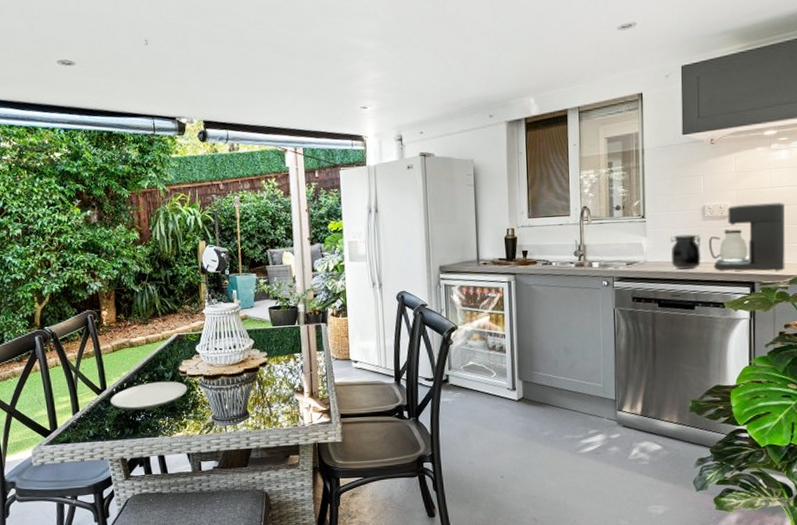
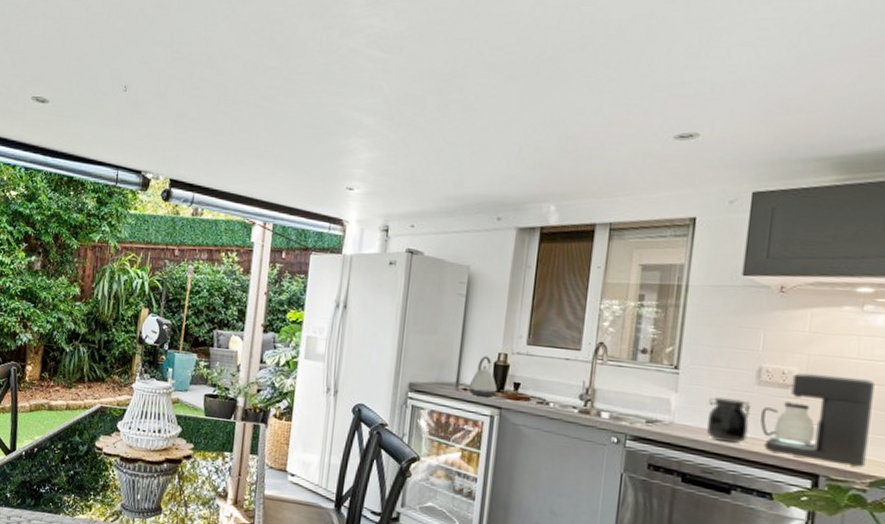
plate: present [110,381,188,411] -> none [17,452,101,483]
kettle: none [487,233,511,268] -> present [468,356,498,398]

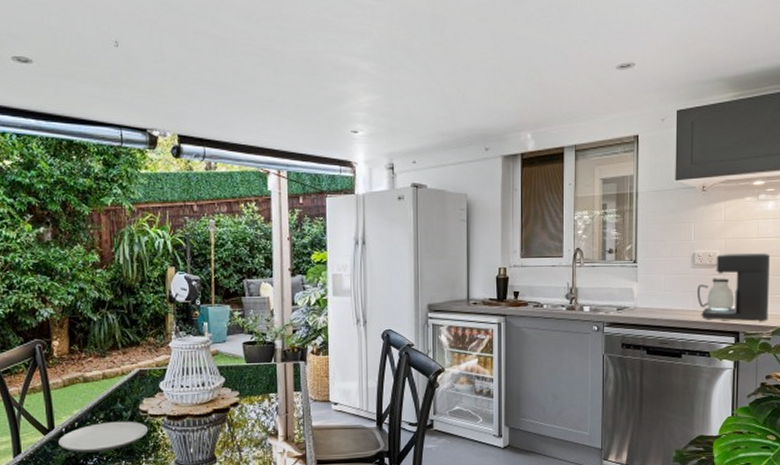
plate: none [17,452,101,483] -> present [58,421,149,454]
kettle: present [468,356,498,398] -> none [477,272,501,308]
jar: present [706,397,752,443] -> none [660,281,690,317]

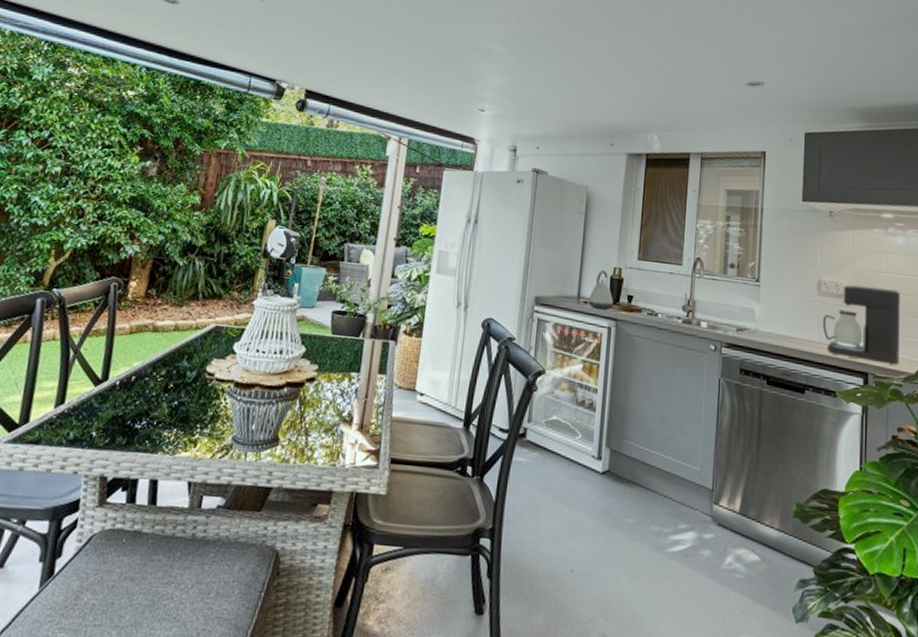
plate: present [58,421,149,454] -> none [108,380,211,416]
kettle: none [477,272,501,308] -> present [588,270,614,310]

